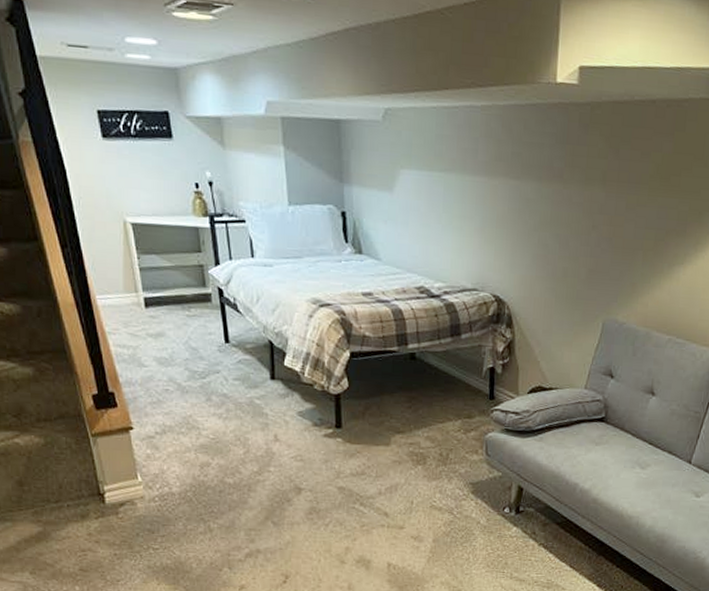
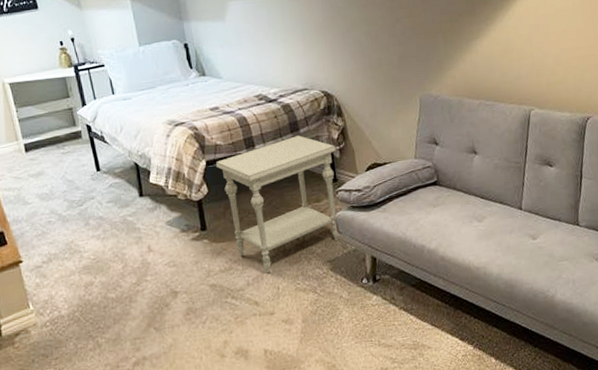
side table: none [360,341,499,485] -> present [215,135,339,273]

